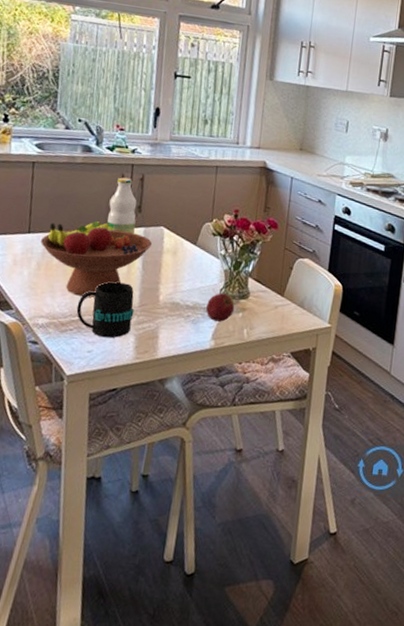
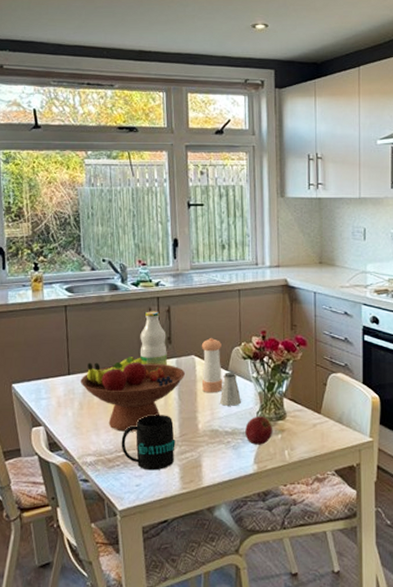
pepper shaker: none [168,210,193,266] -> present [201,337,223,392]
saltshaker: none [184,246,206,281] -> present [220,371,241,406]

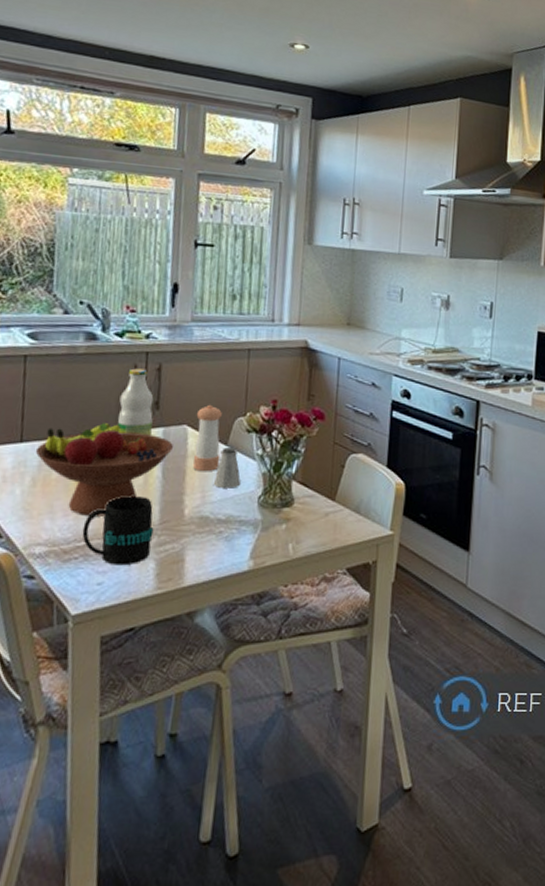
apple: present [245,416,273,445] -> none [242,502,277,537]

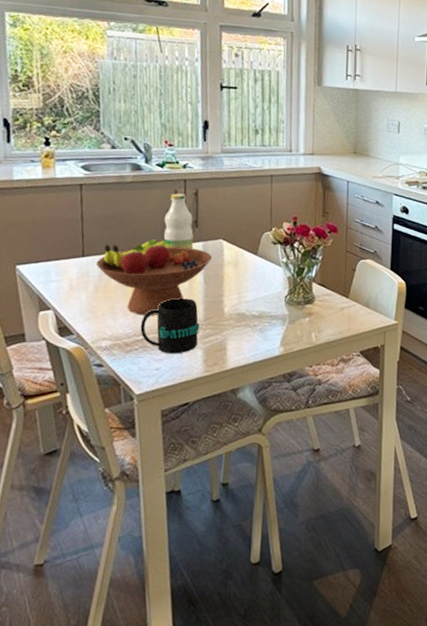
pepper shaker: present [193,404,222,471] -> none [230,222,252,276]
saltshaker: present [214,446,241,489] -> none [248,256,270,290]

